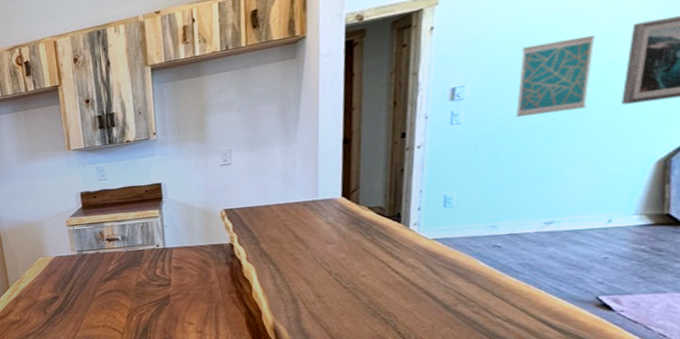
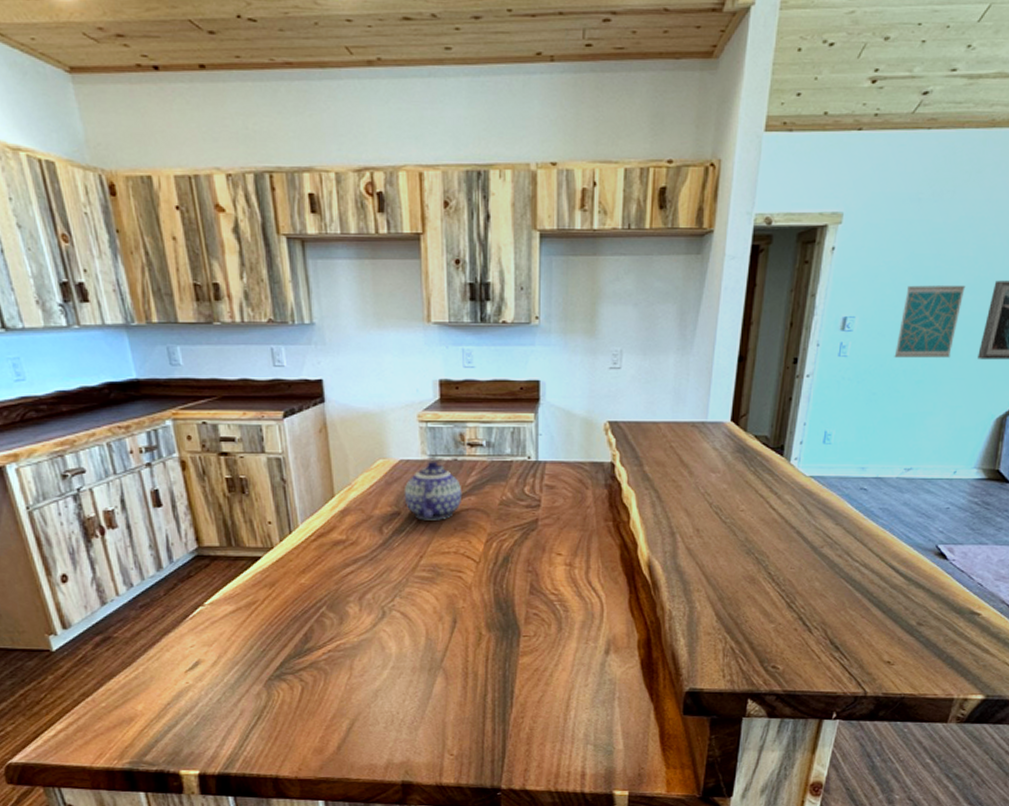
teapot: none [60,255,106,302] -> present [404,461,463,520]

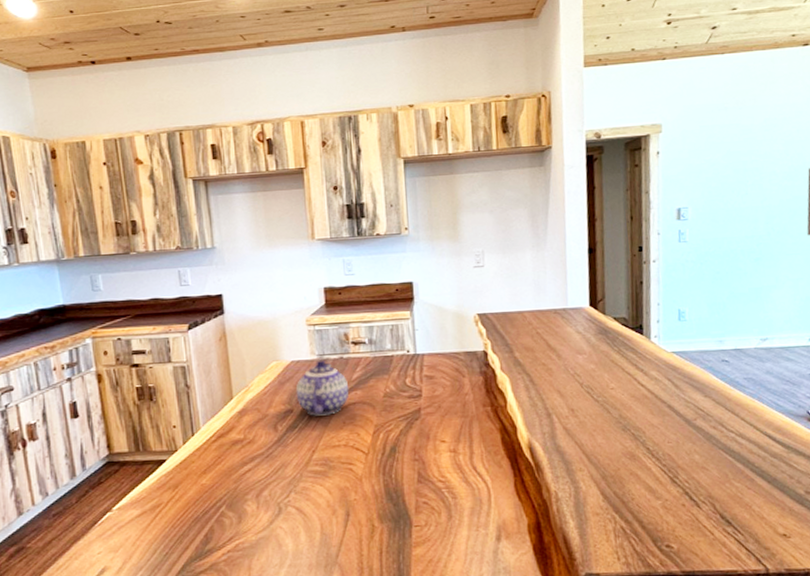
wall art: present [894,285,966,358] -> none [730,175,783,239]

